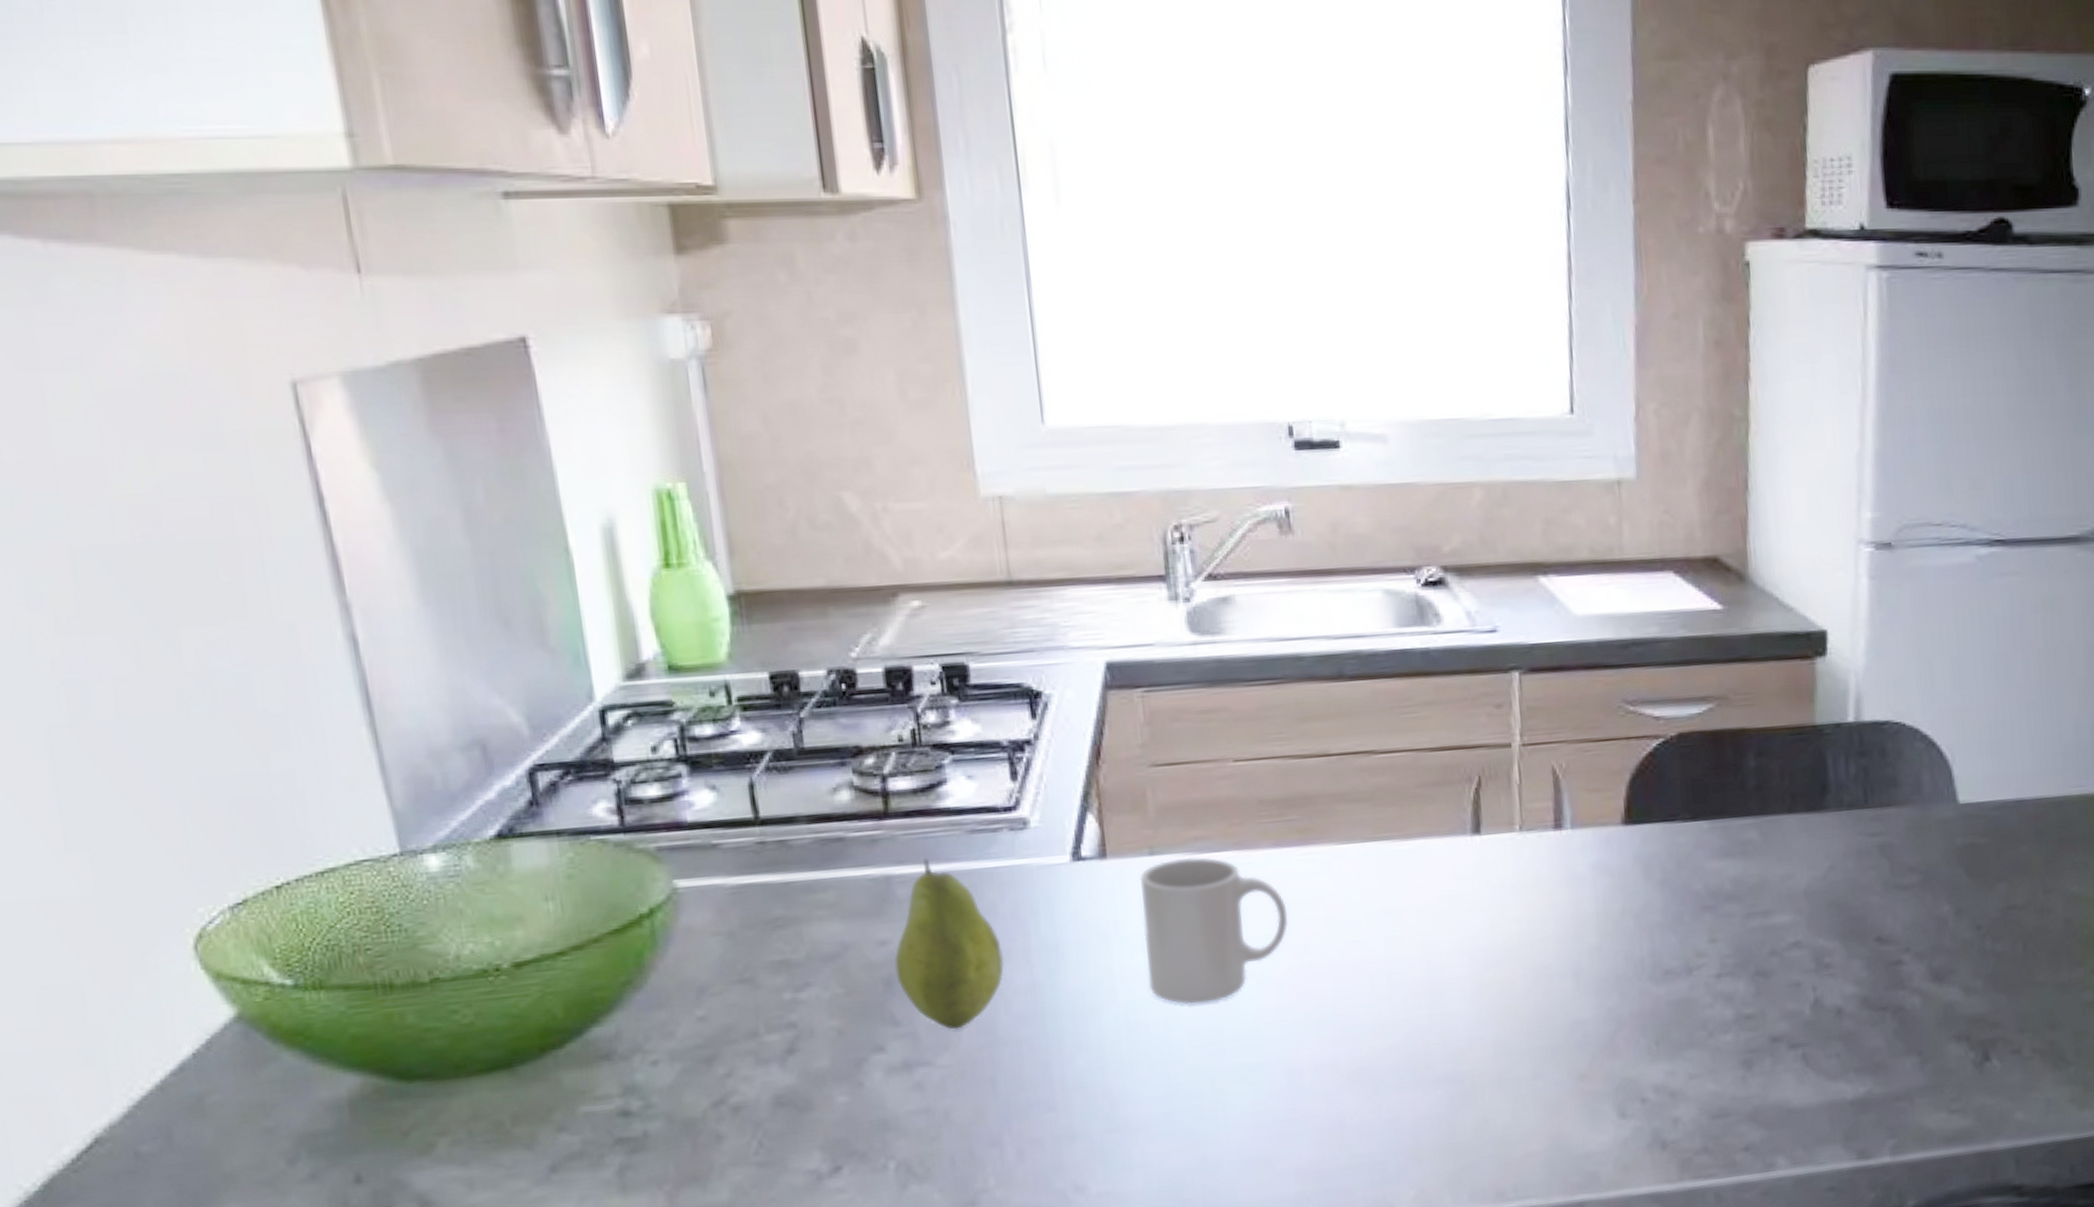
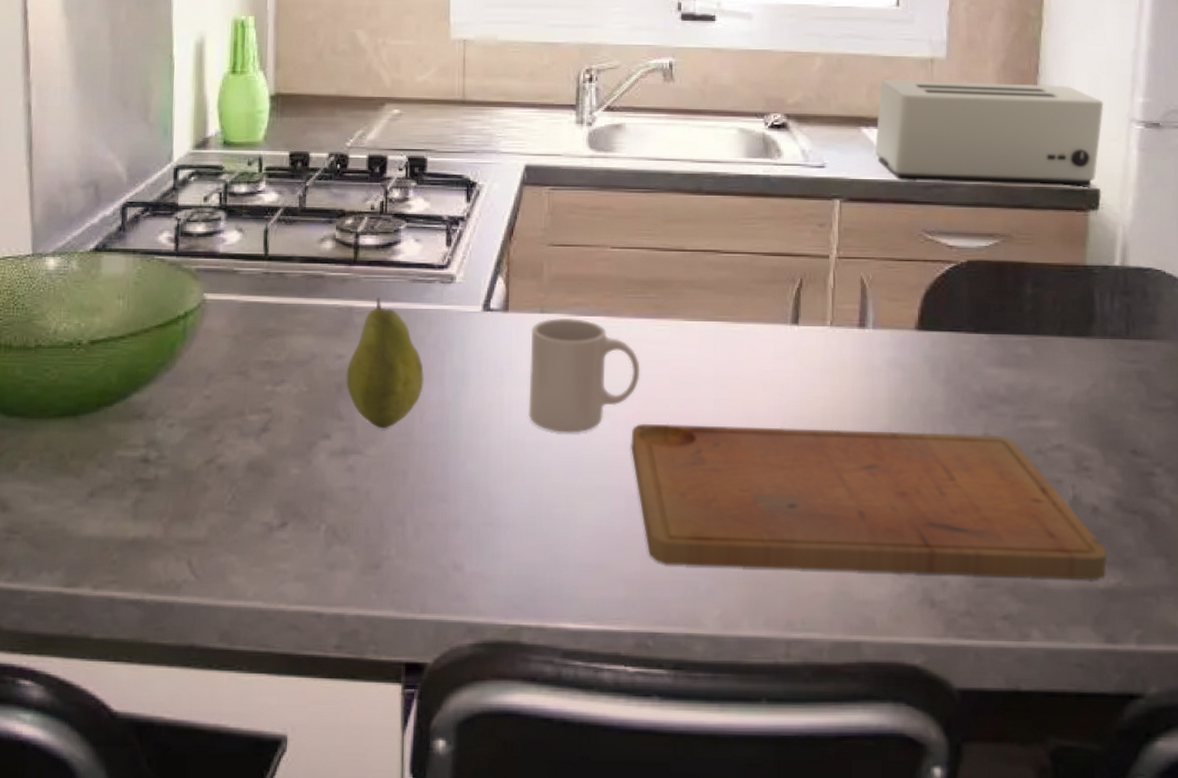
cutting board: none [1284,940,1855,1147] -> present [631,423,1107,580]
toaster: none [1557,503,1827,642] -> present [874,79,1104,187]

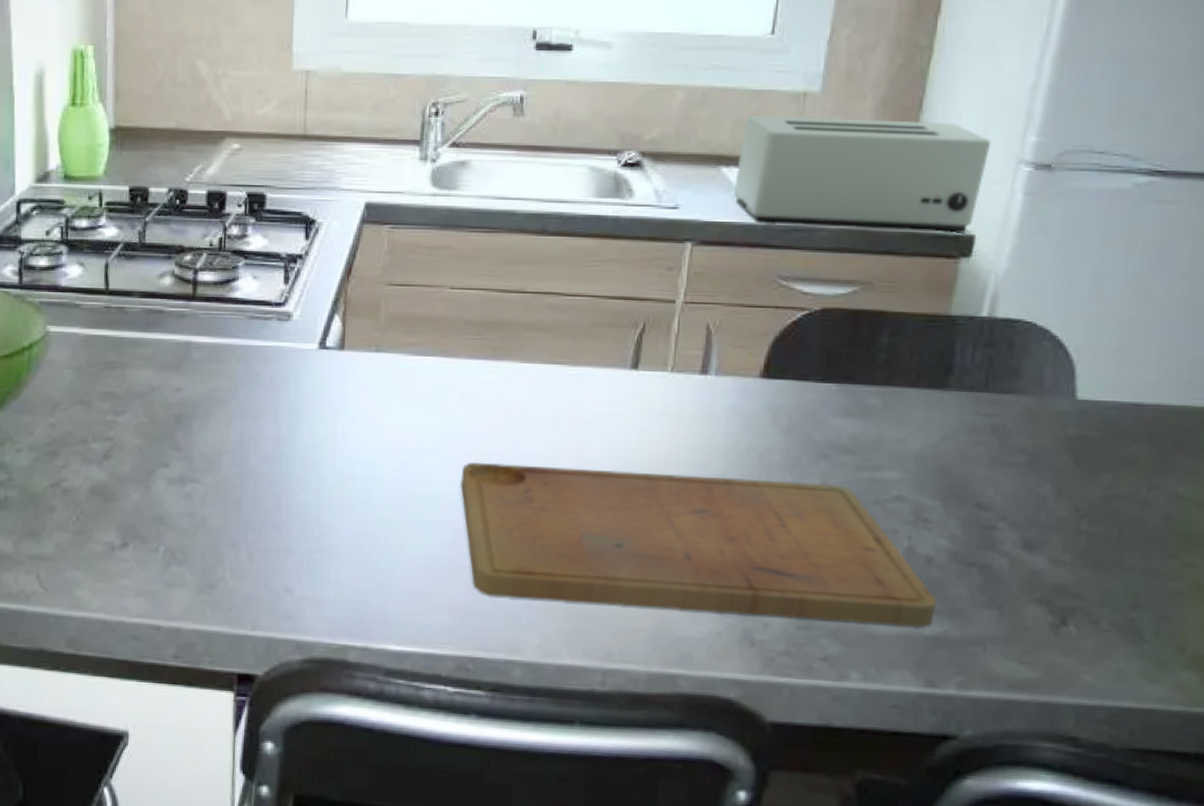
fruit: present [346,297,425,429] -> none [184,332,260,460]
mug: present [529,317,640,433] -> none [361,357,474,469]

